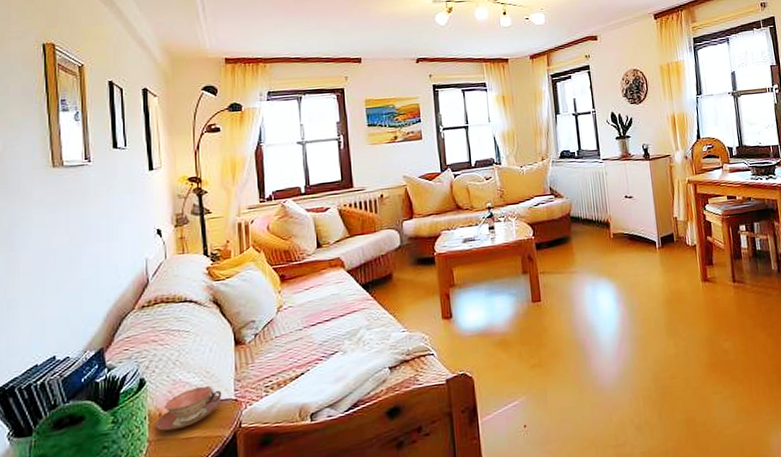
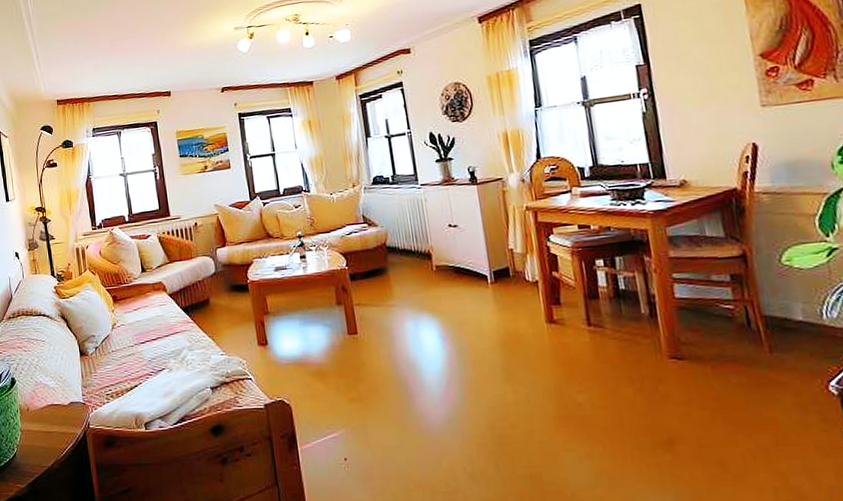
teacup: present [156,385,222,431] -> none [25,389,73,424]

